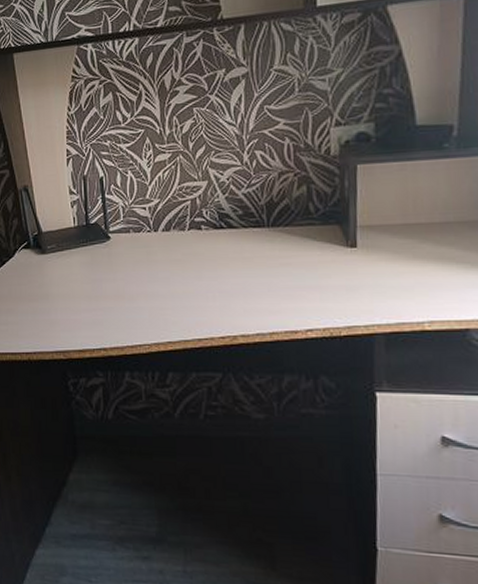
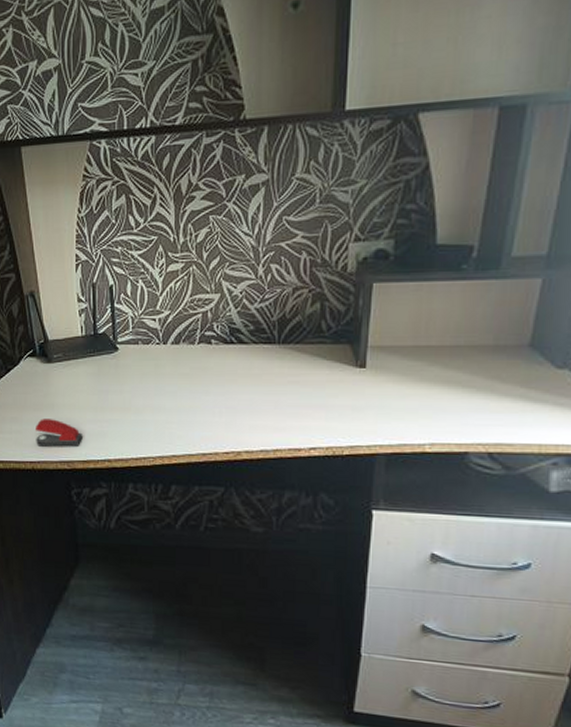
stapler: none [31,309,78,337] -> present [36,419,83,447]

